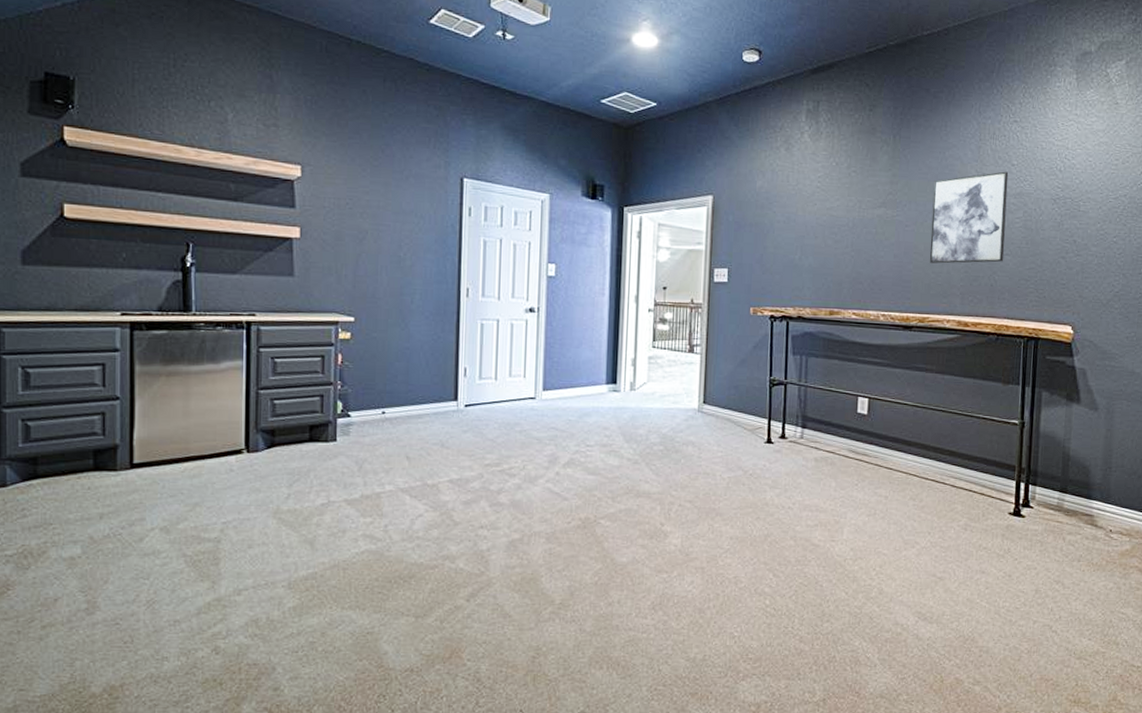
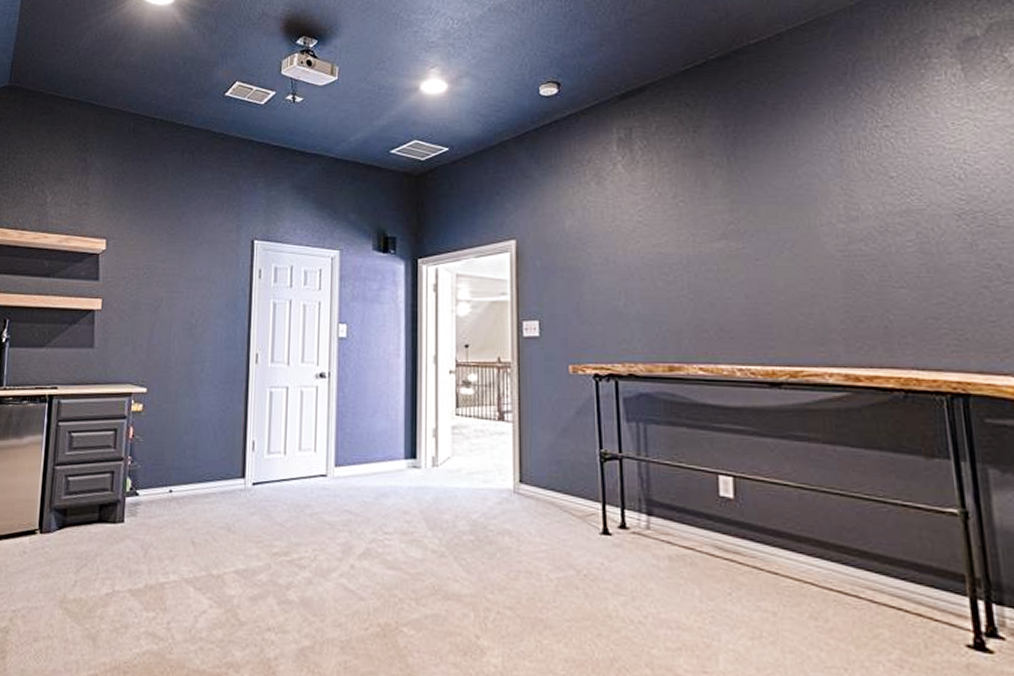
wall art: present [929,171,1009,264] -> none [786,186,899,303]

